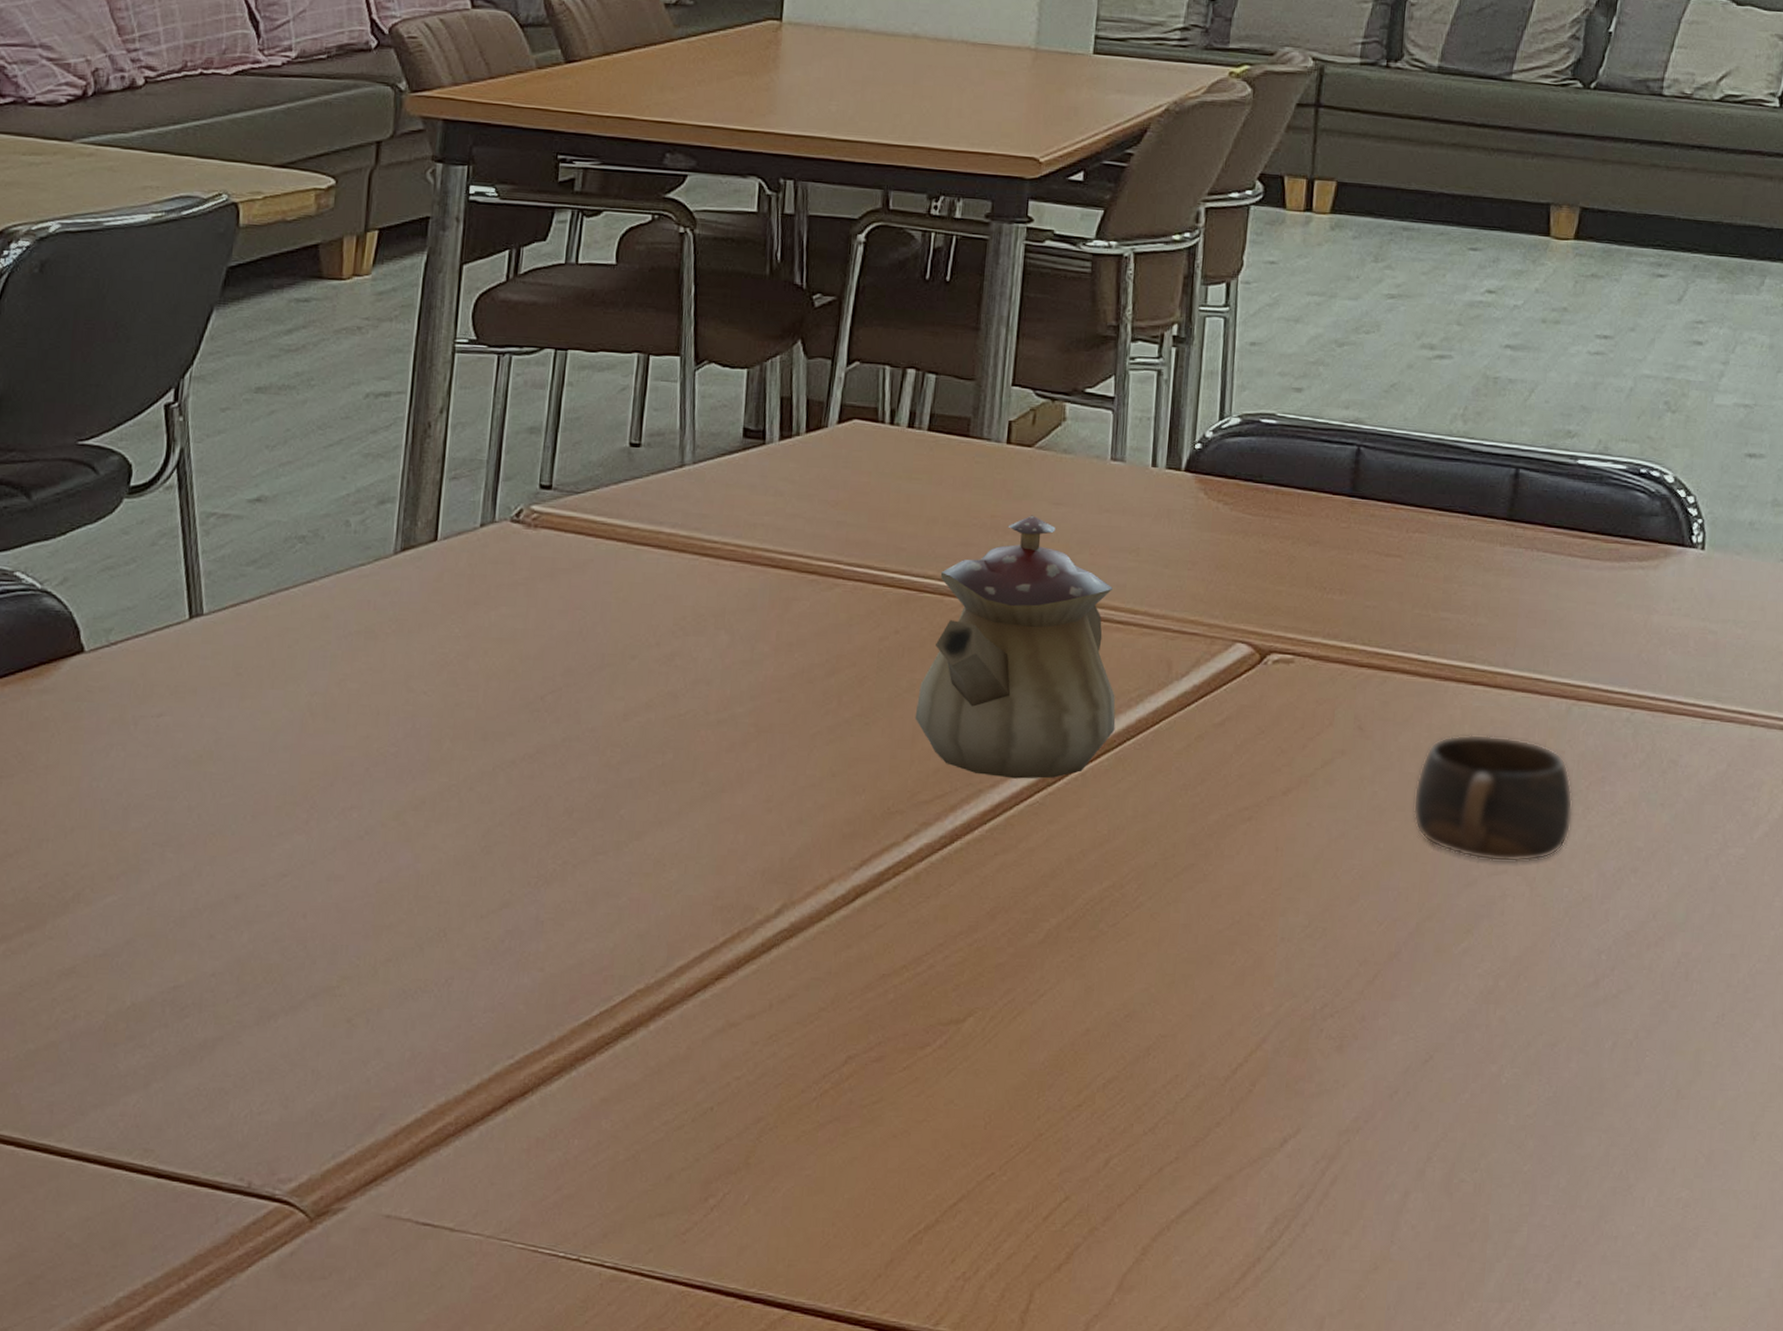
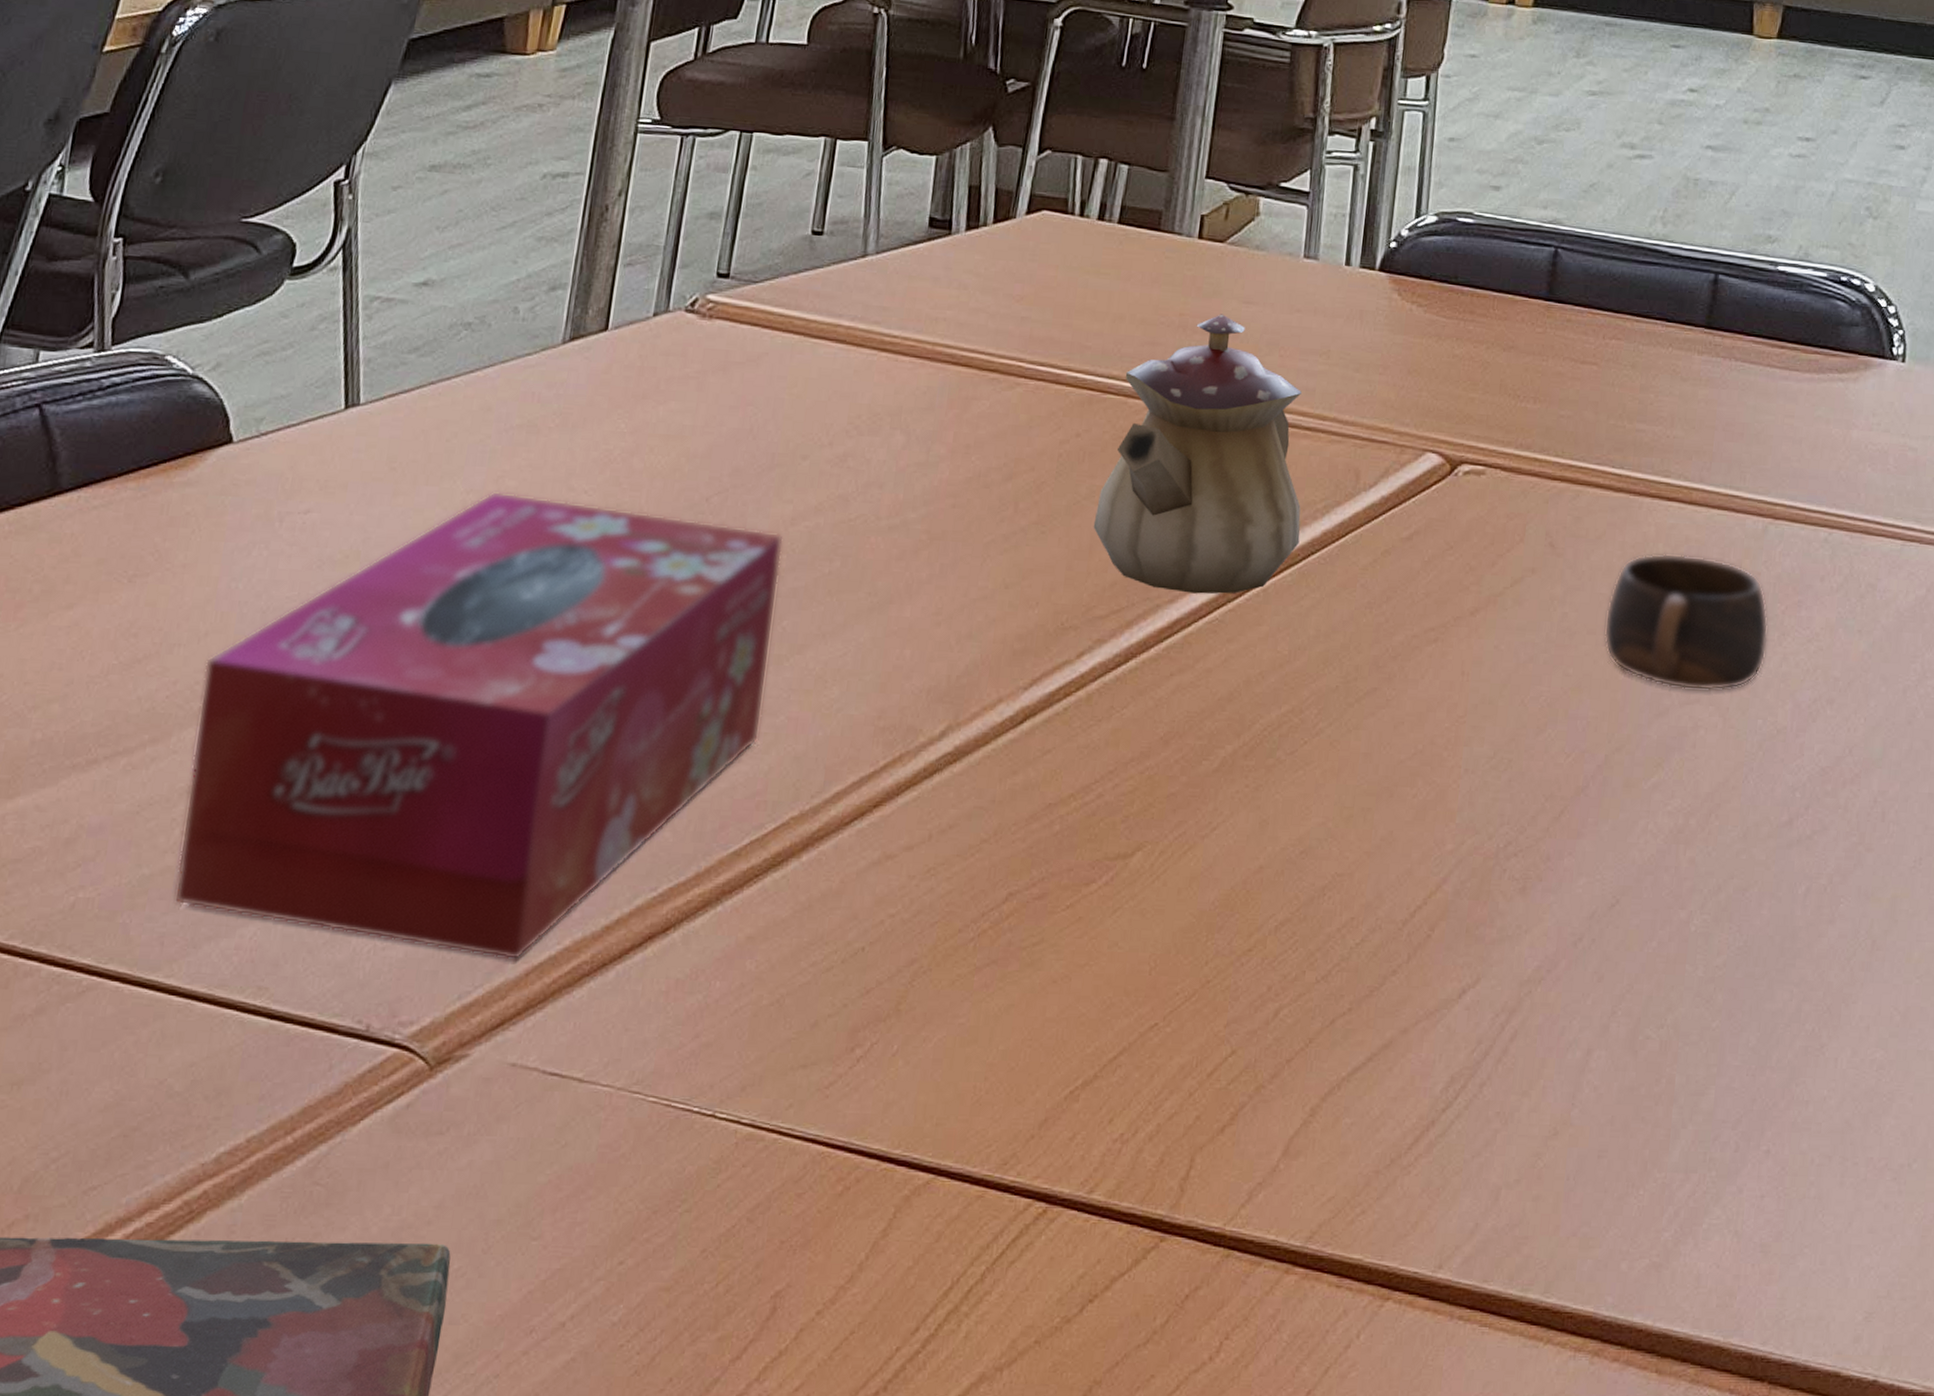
tissue box: none [59,693,617,1123] -> present [173,490,783,960]

